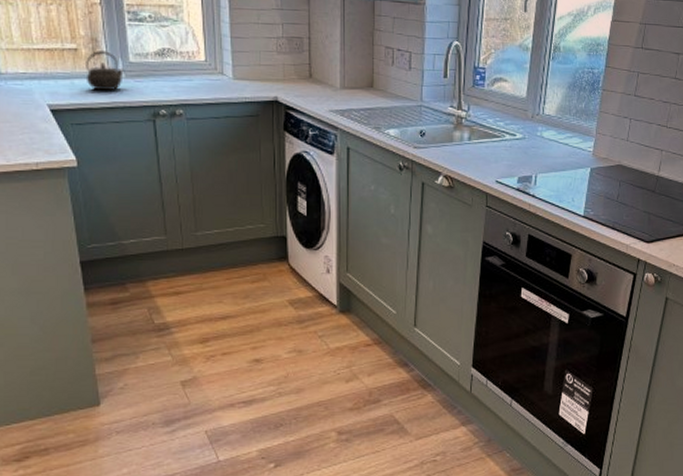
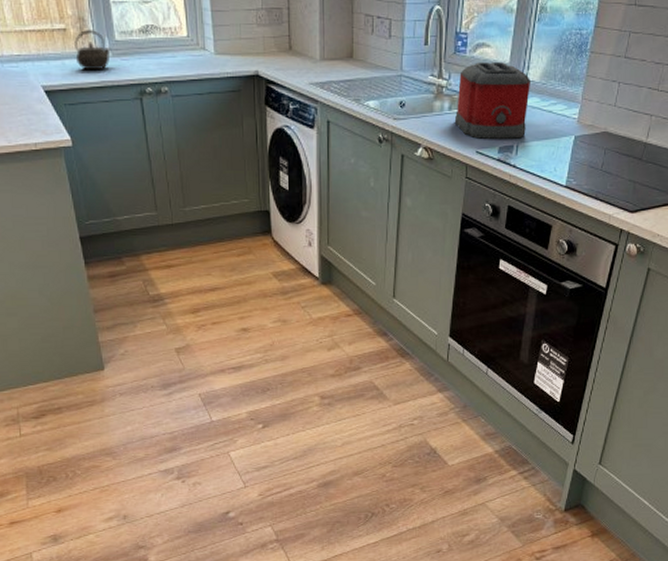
toaster: none [474,96,547,169] -> present [454,62,530,139]

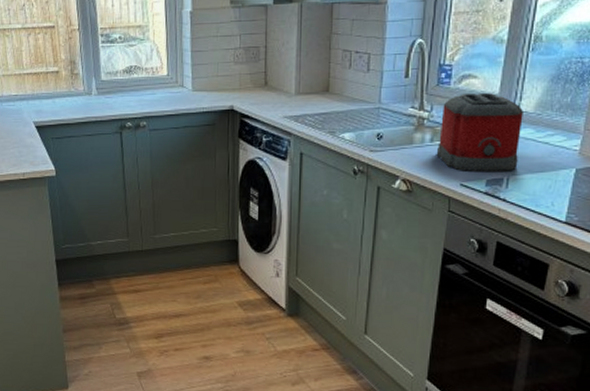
kettle: present [74,30,111,71] -> none [64,72,96,108]

